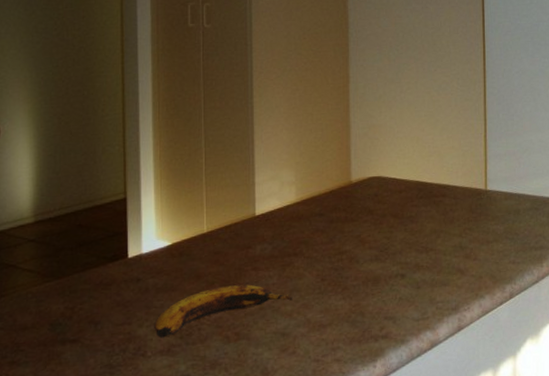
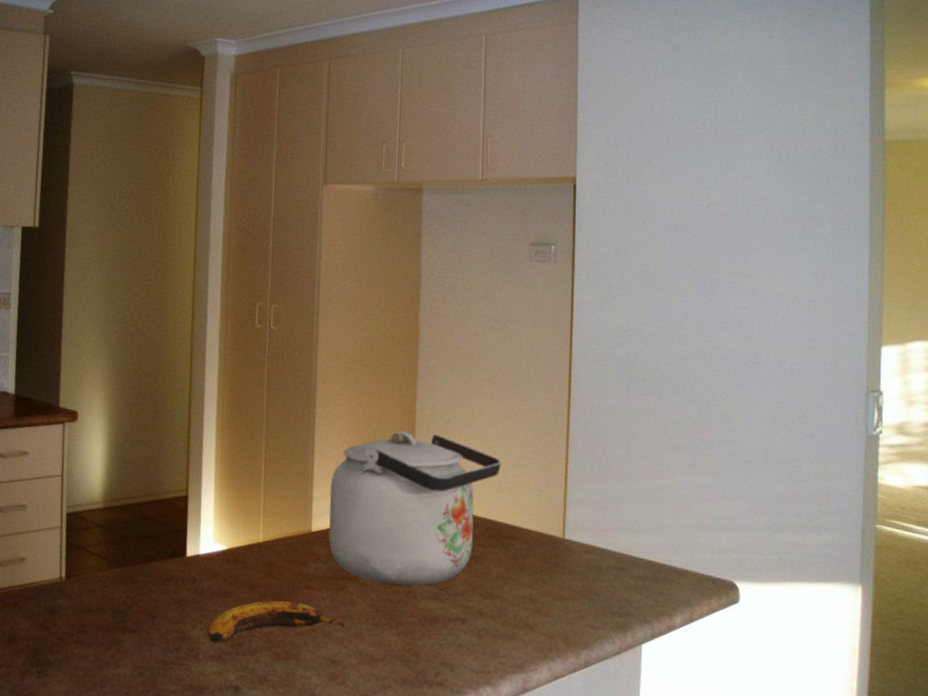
kettle: none [271,111,429,254] -> present [329,431,501,586]

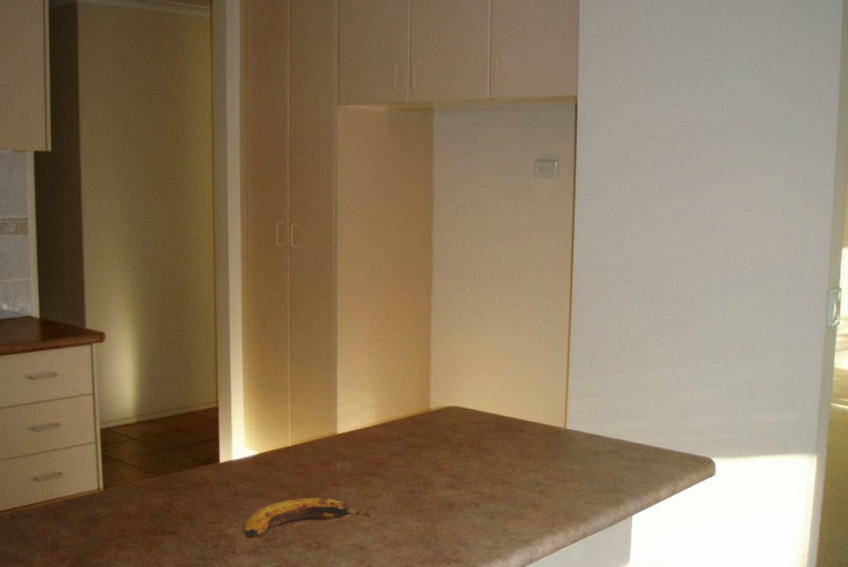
kettle: present [329,431,501,586] -> none [352,339,510,478]

